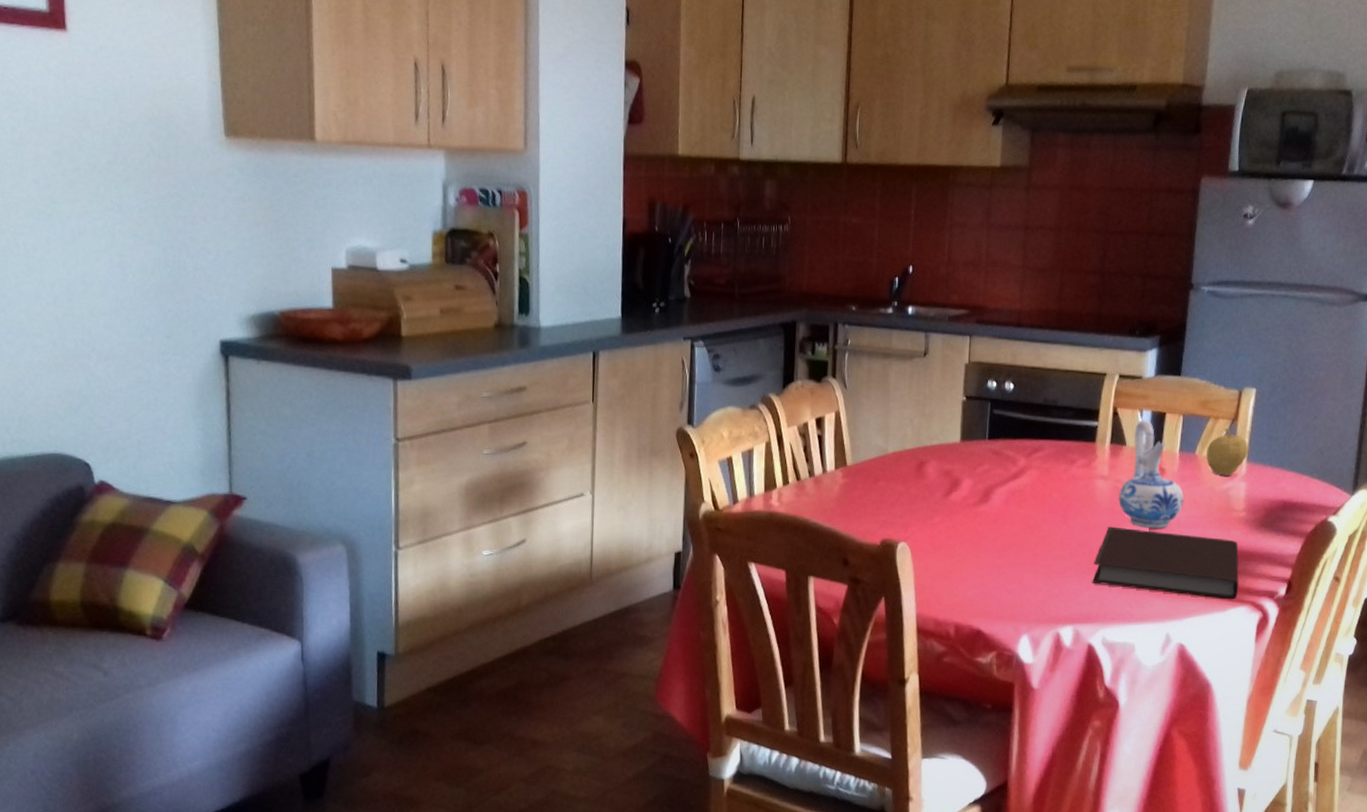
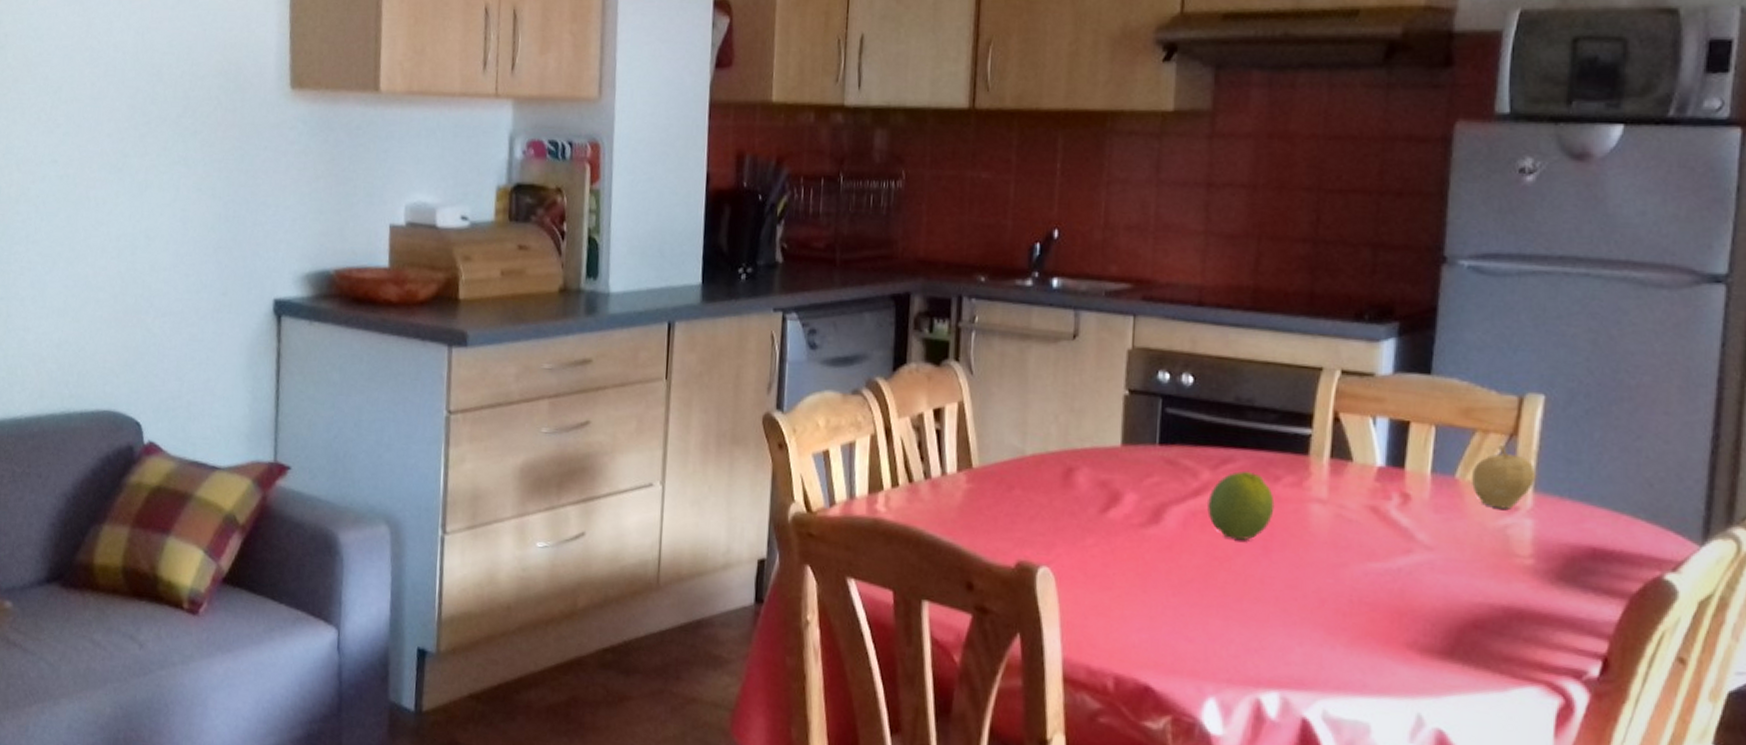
fruit: none [1023,457,1071,511] -> present [1207,470,1275,540]
notebook: present [1092,526,1239,600] -> none [1306,565,1526,677]
ceramic pitcher: present [1117,420,1184,529] -> none [1342,429,1440,573]

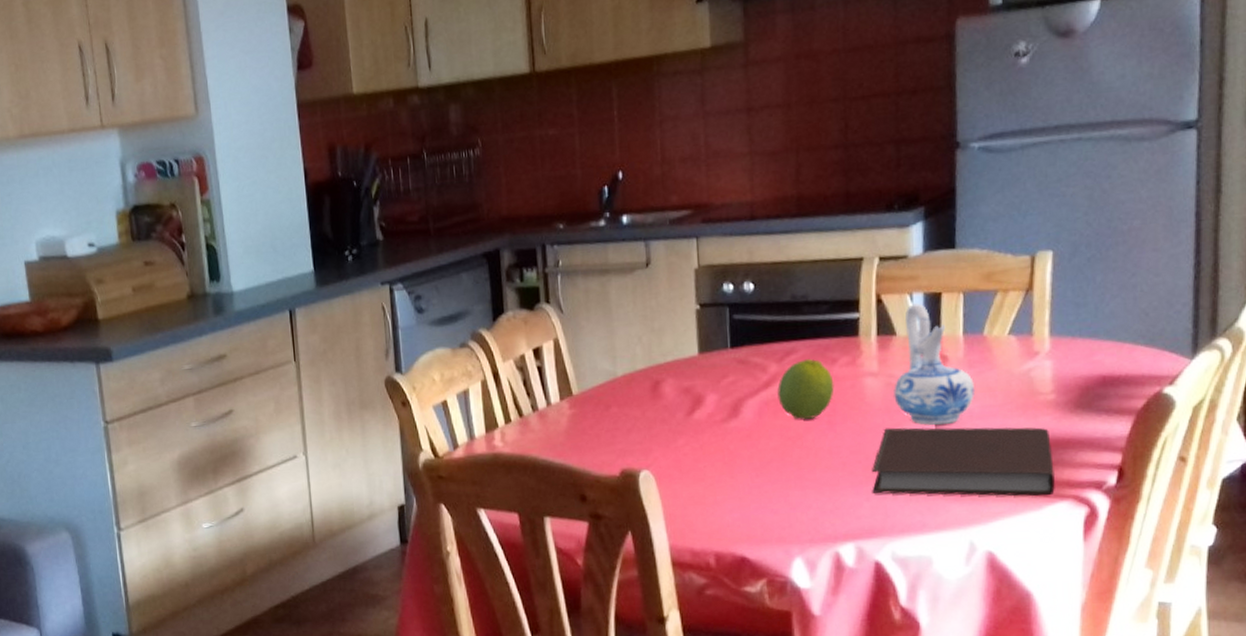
notebook: none [1306,565,1526,677] -> present [872,427,1055,497]
ceramic pitcher: none [1342,429,1440,573] -> present [892,303,976,426]
fruit: present [1472,445,1537,509] -> none [998,300,1051,356]

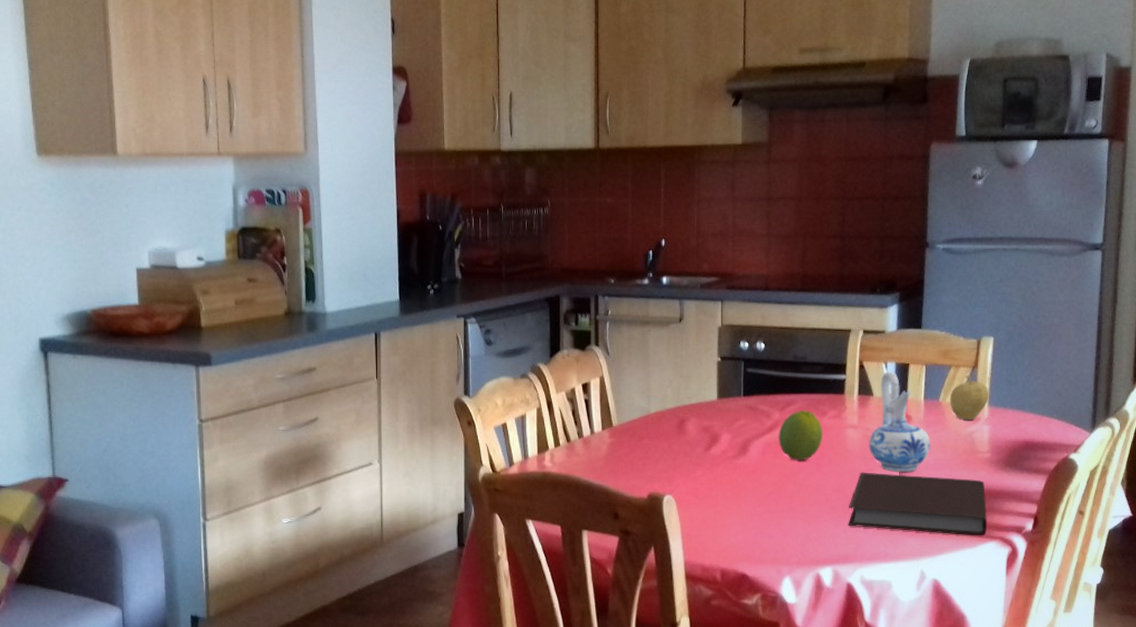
fruit: none [998,300,1051,356] -> present [950,375,990,420]

